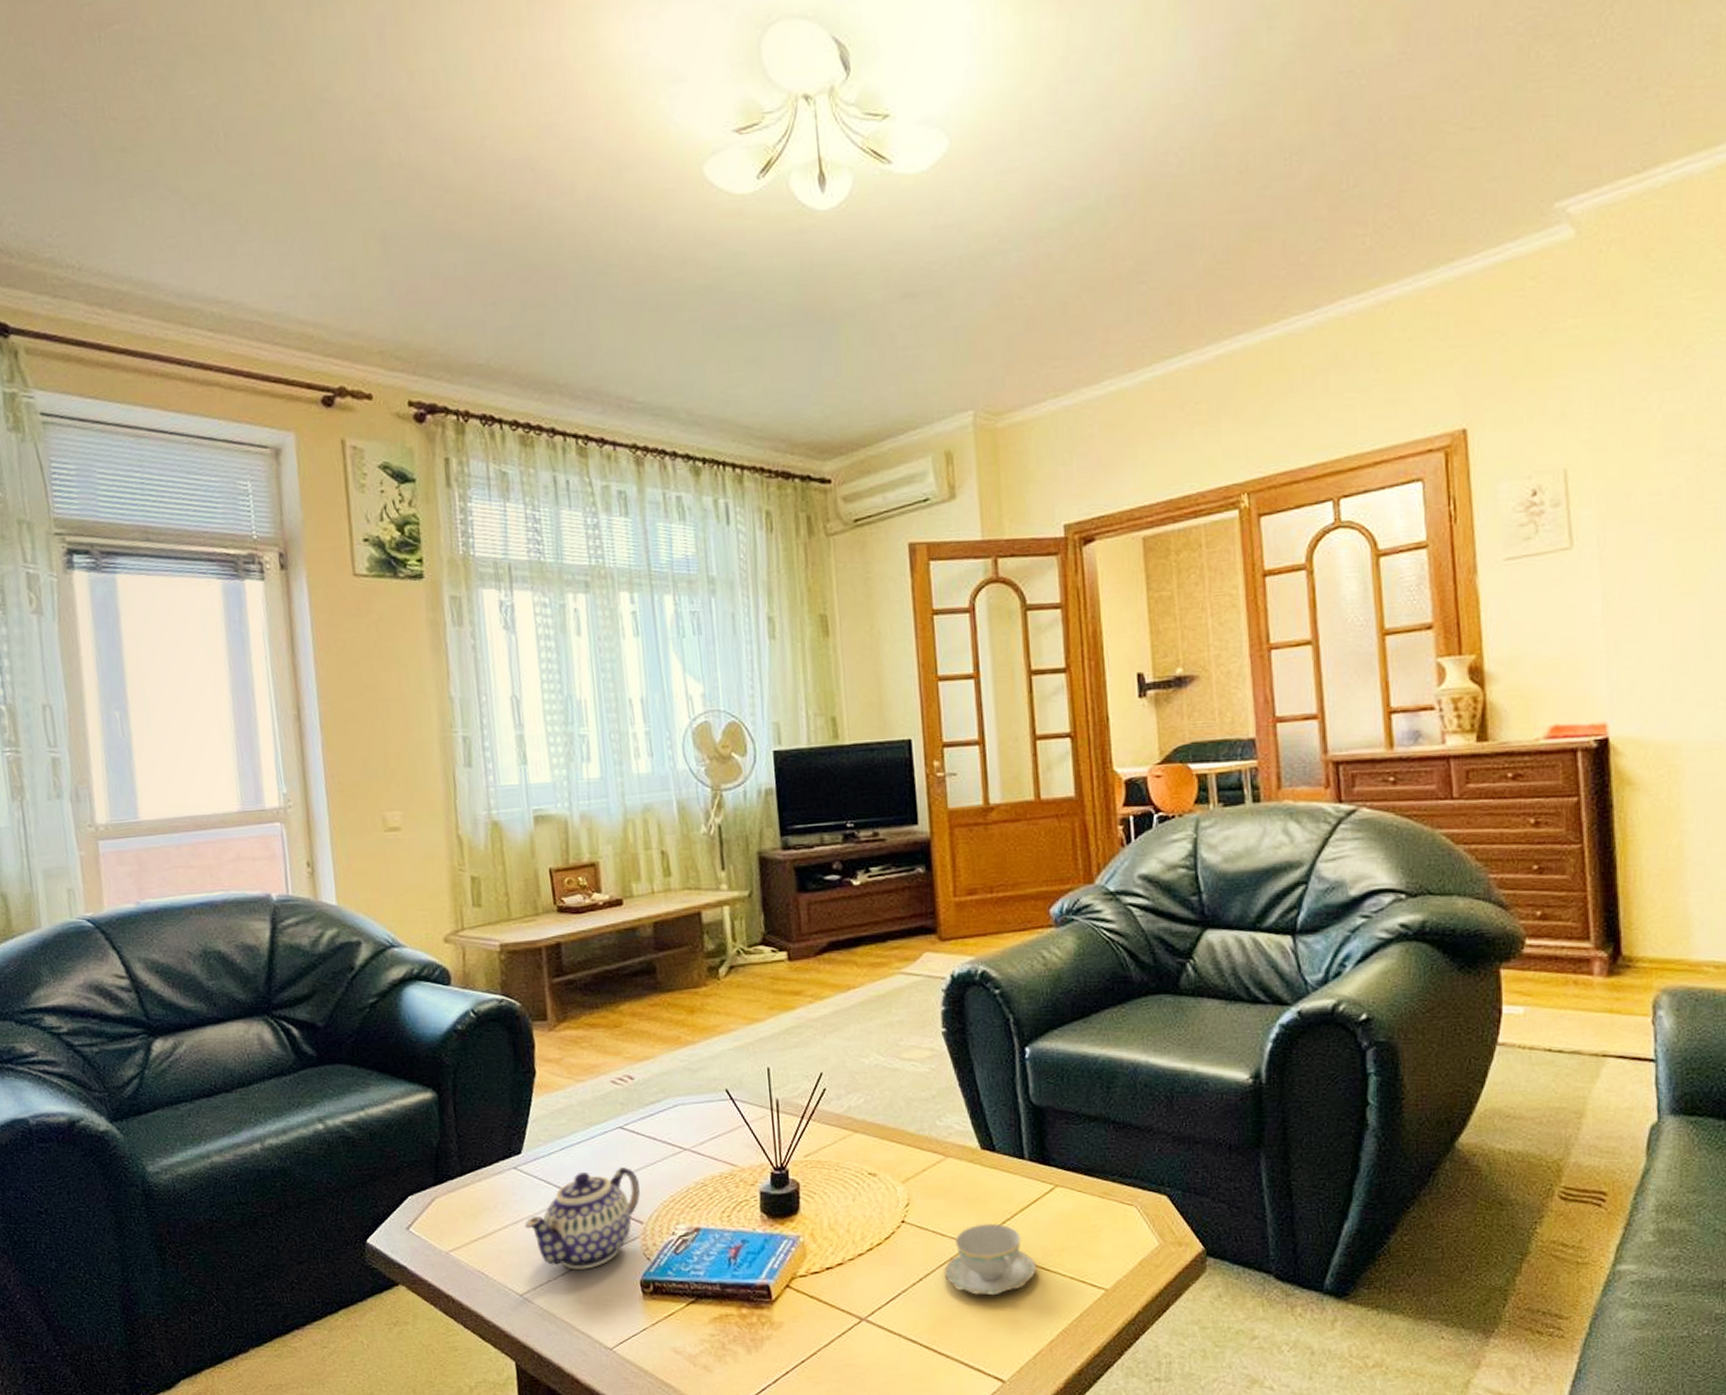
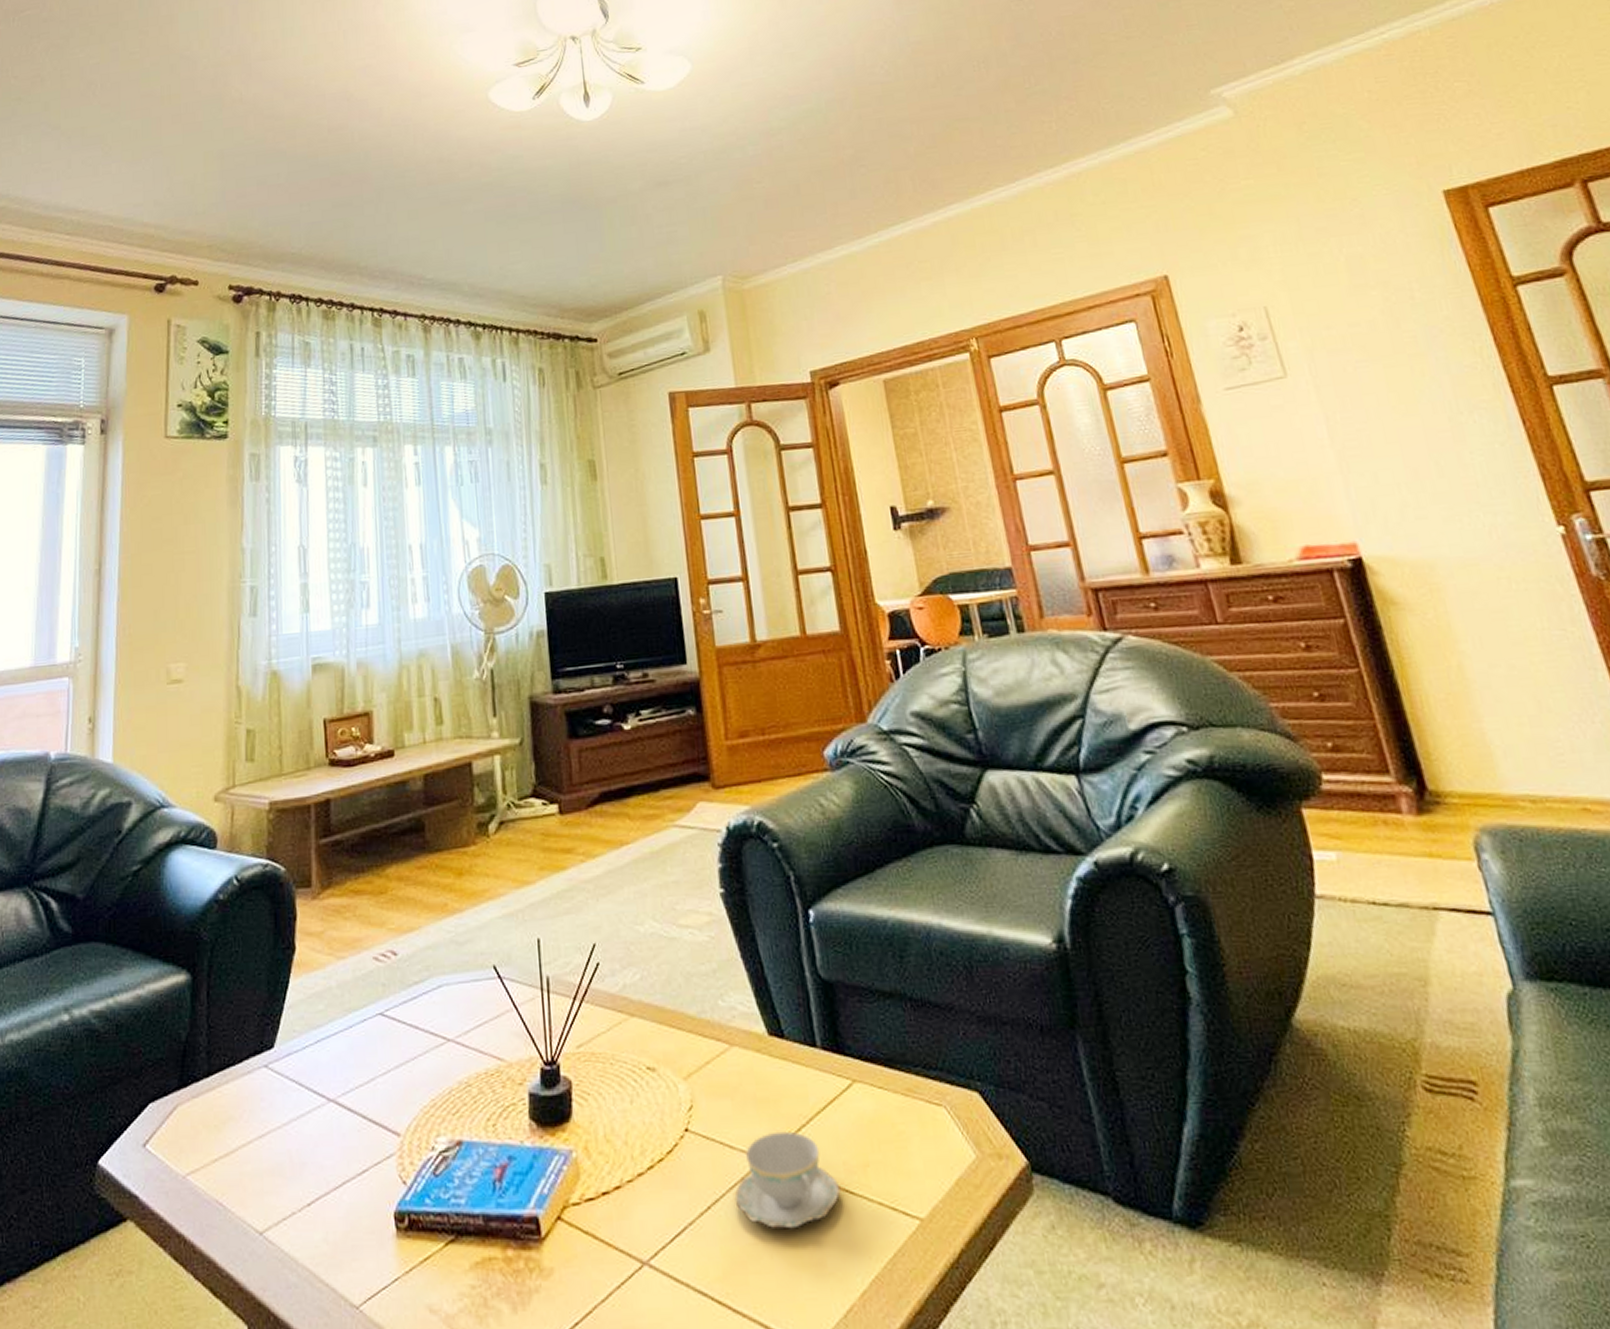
teapot: present [524,1166,640,1270] -> none [271,1062,398,1198]

